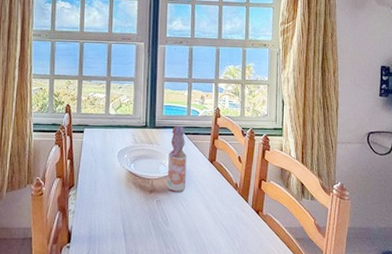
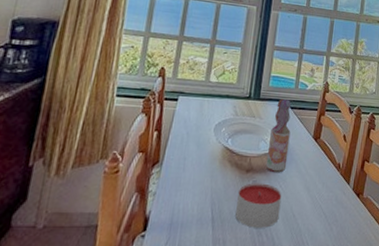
candle: none [144,202,184,241] -> present [235,183,282,228]

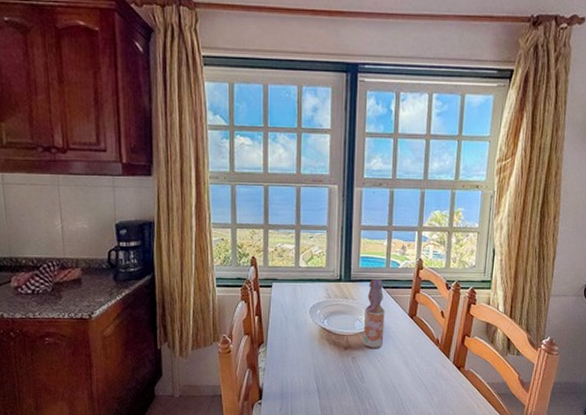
candle: present [235,183,282,228] -> none [339,359,381,397]

